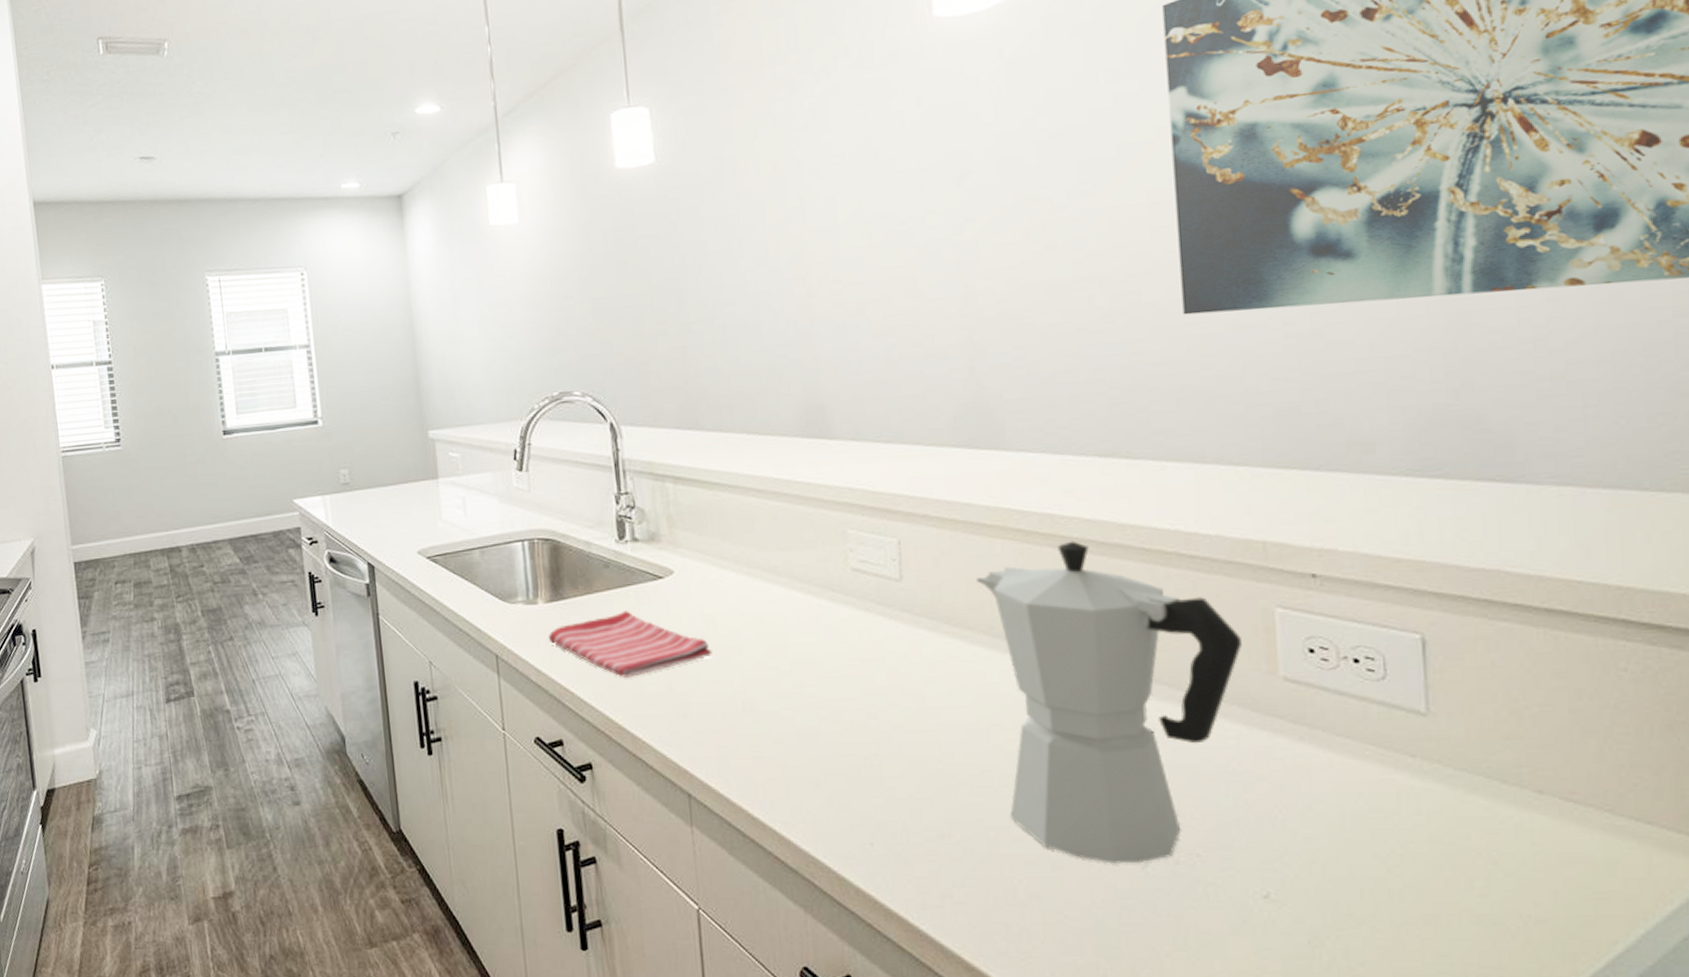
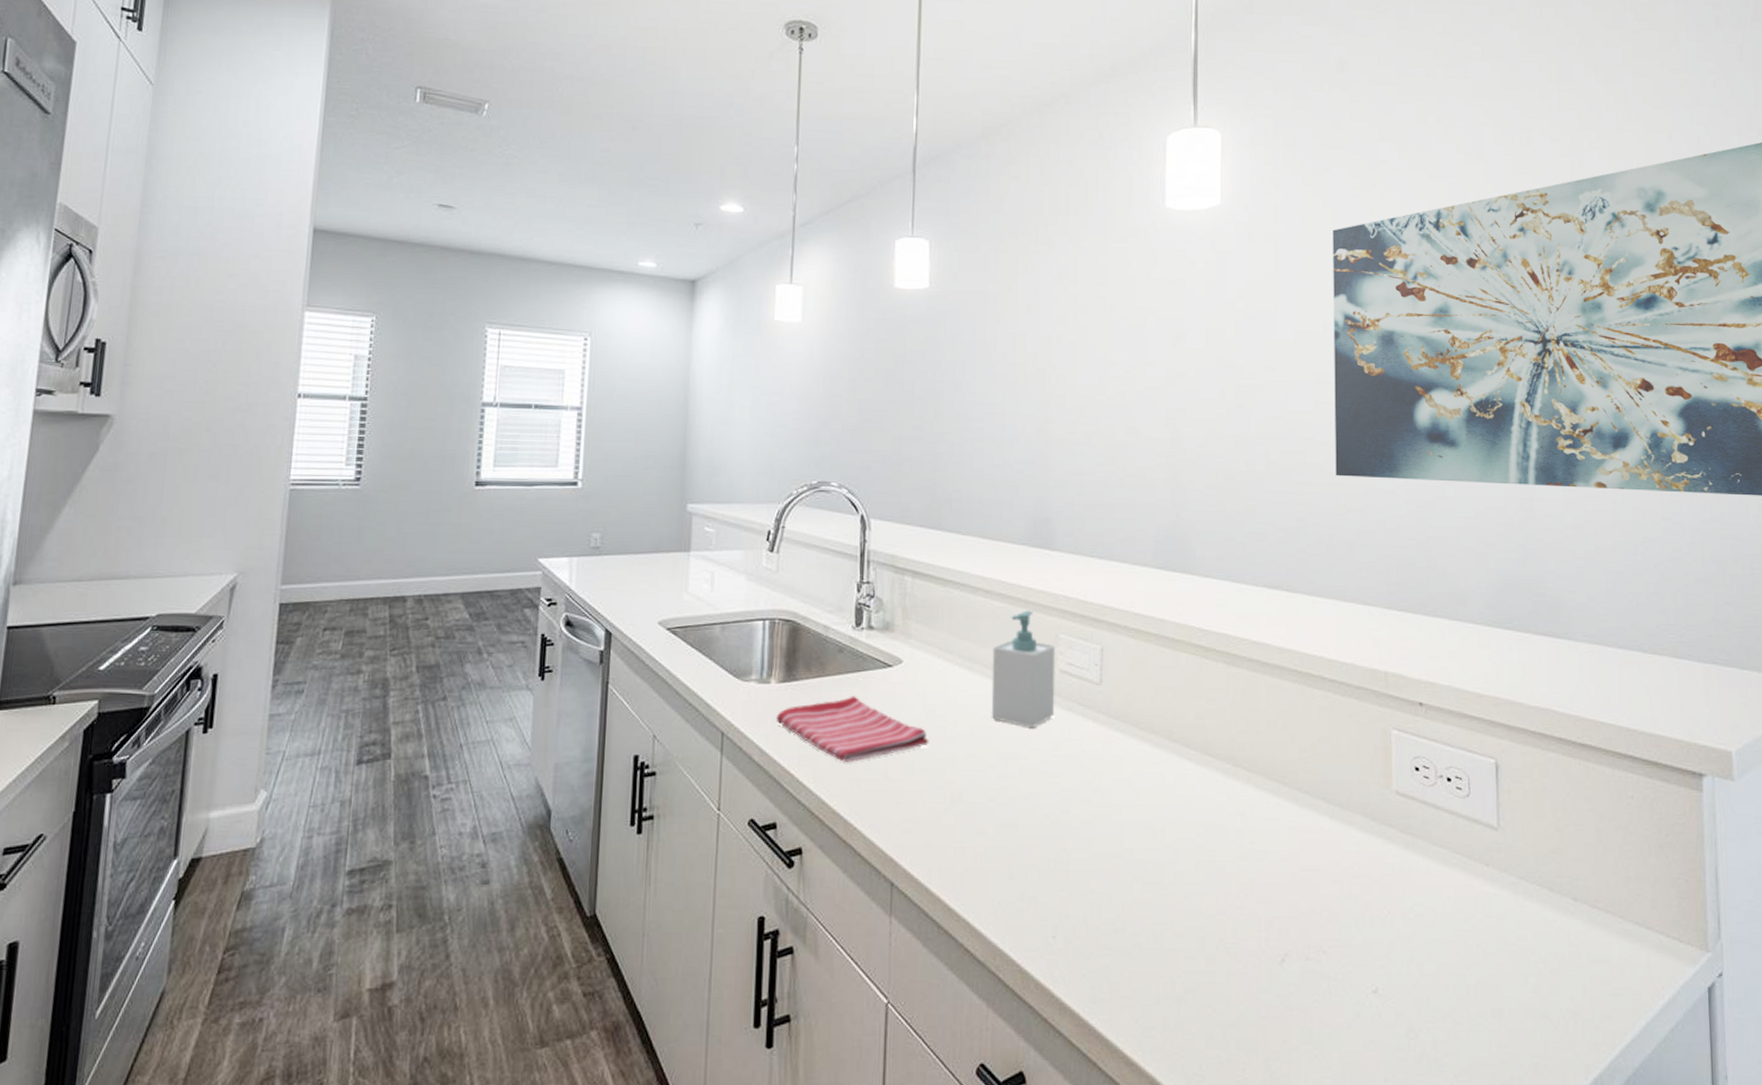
soap bottle: none [772,507,850,631] -> present [991,610,1056,727]
moka pot: present [977,540,1242,864] -> none [1163,659,1366,959]

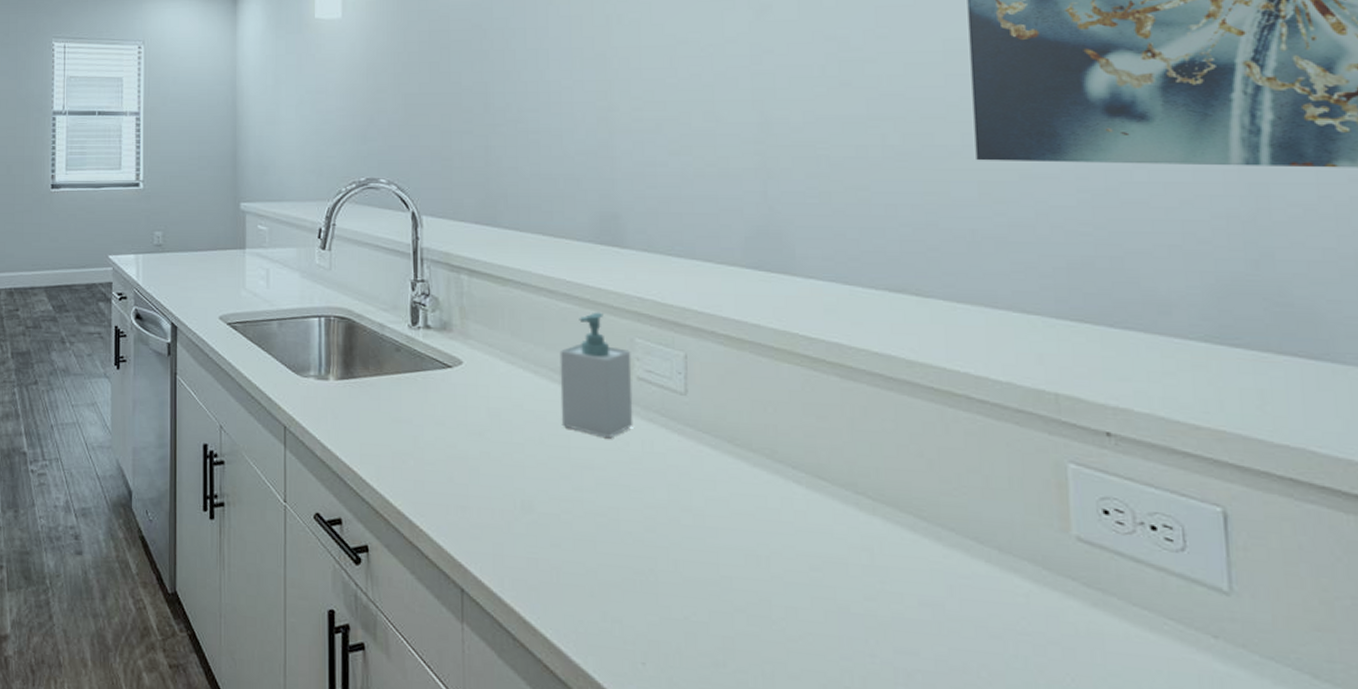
dish towel: present [776,696,929,763] -> none [336,395,495,464]

